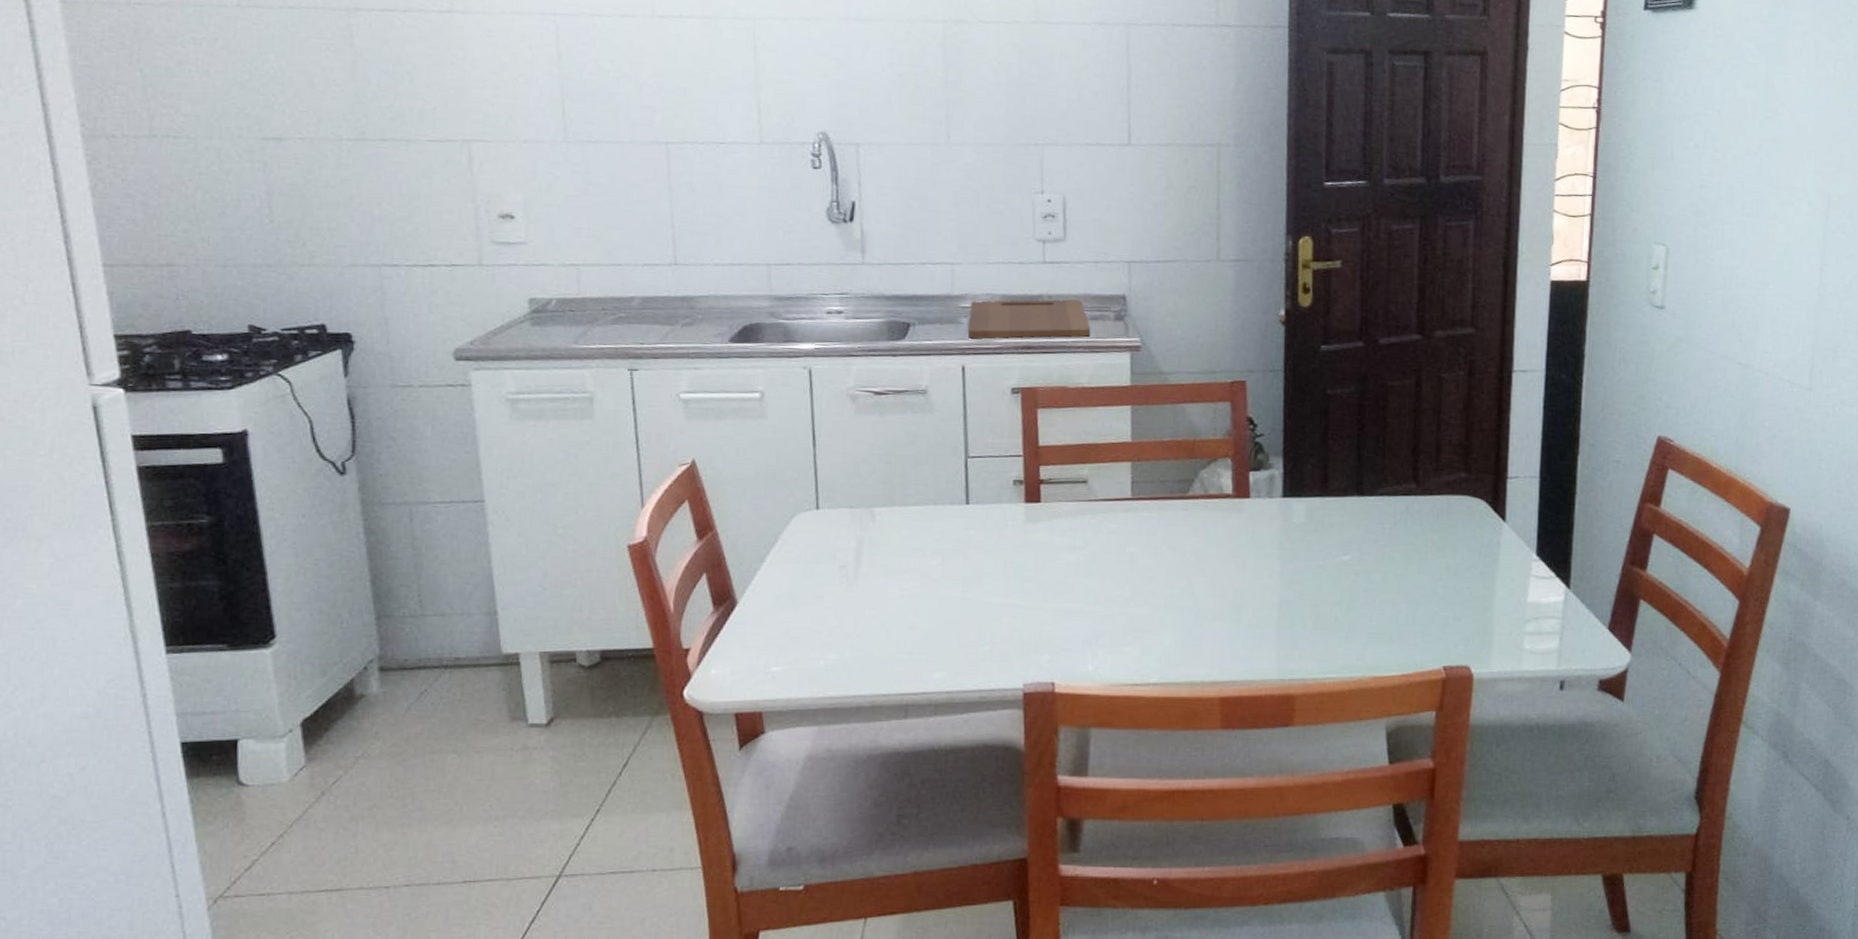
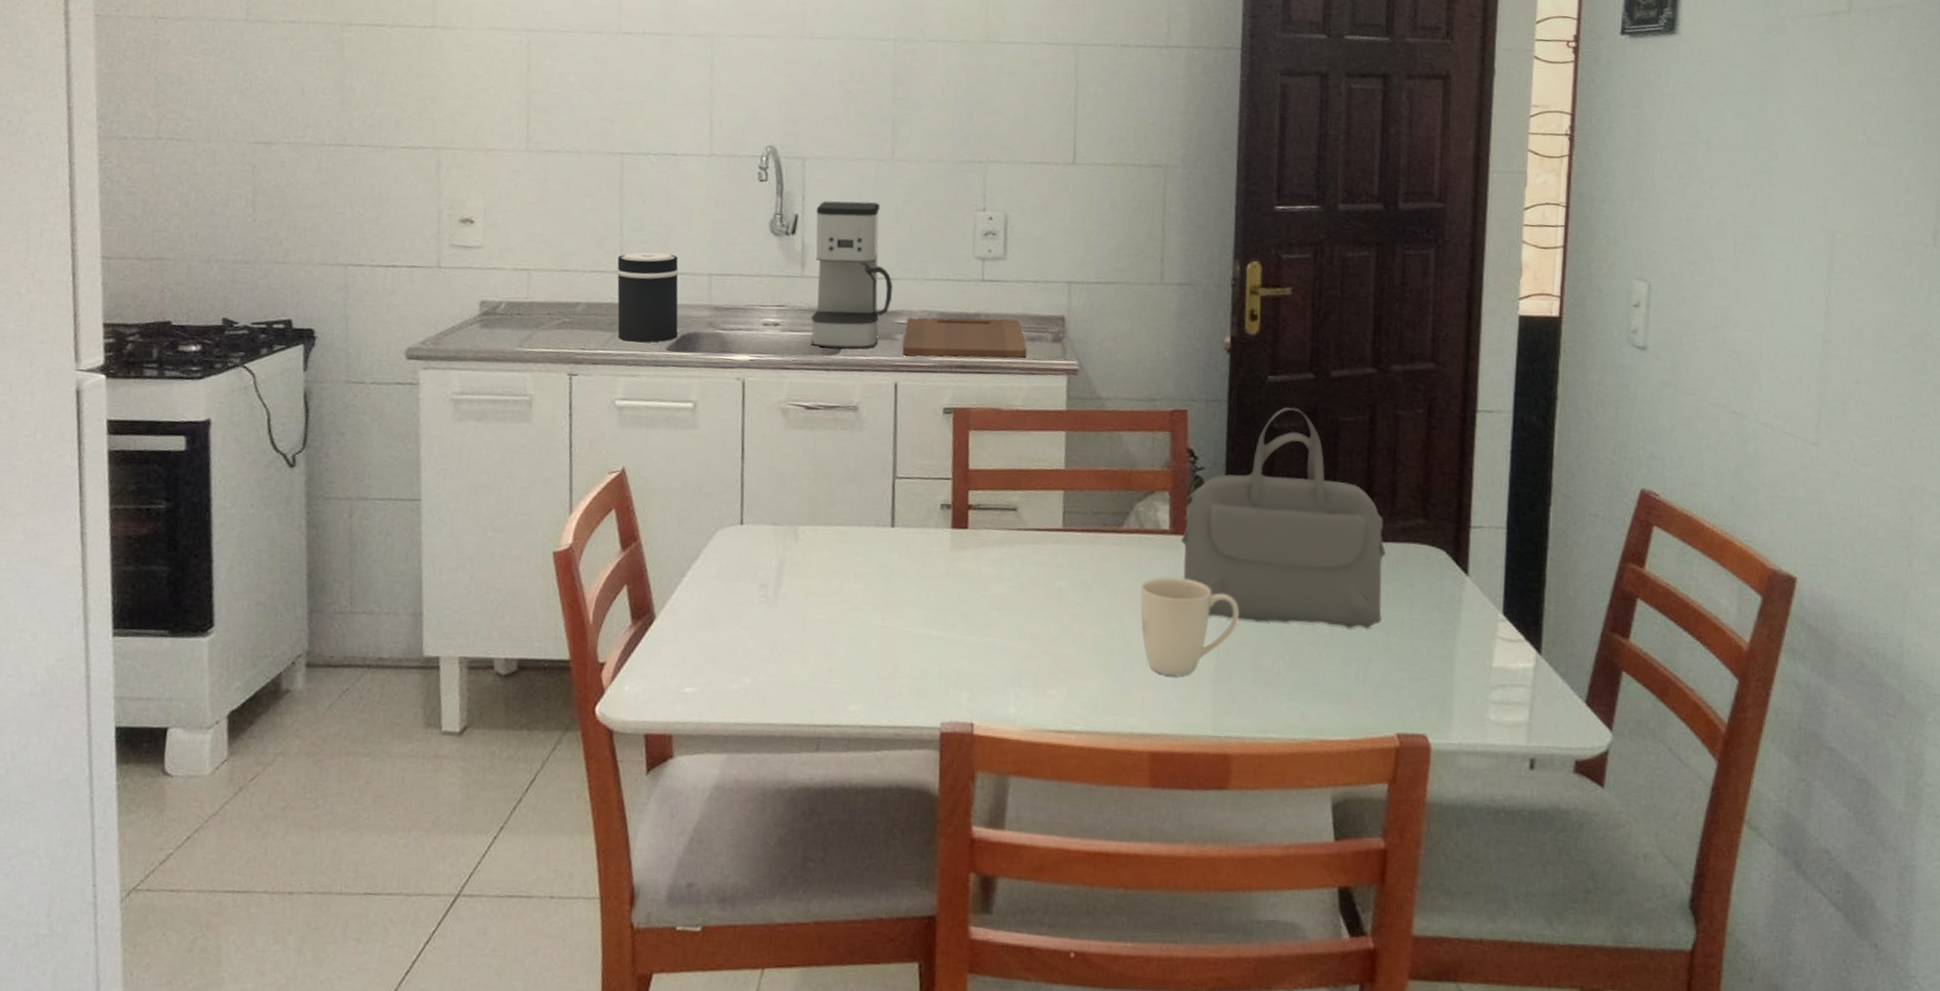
cylinder: none [671,243,740,335] -> present [617,252,679,343]
coffee maker: none [873,187,955,334] -> present [811,200,893,349]
mug: none [1207,537,1300,627] -> present [1140,577,1240,676]
handbag: none [1243,375,1431,574] -> present [1180,407,1385,628]

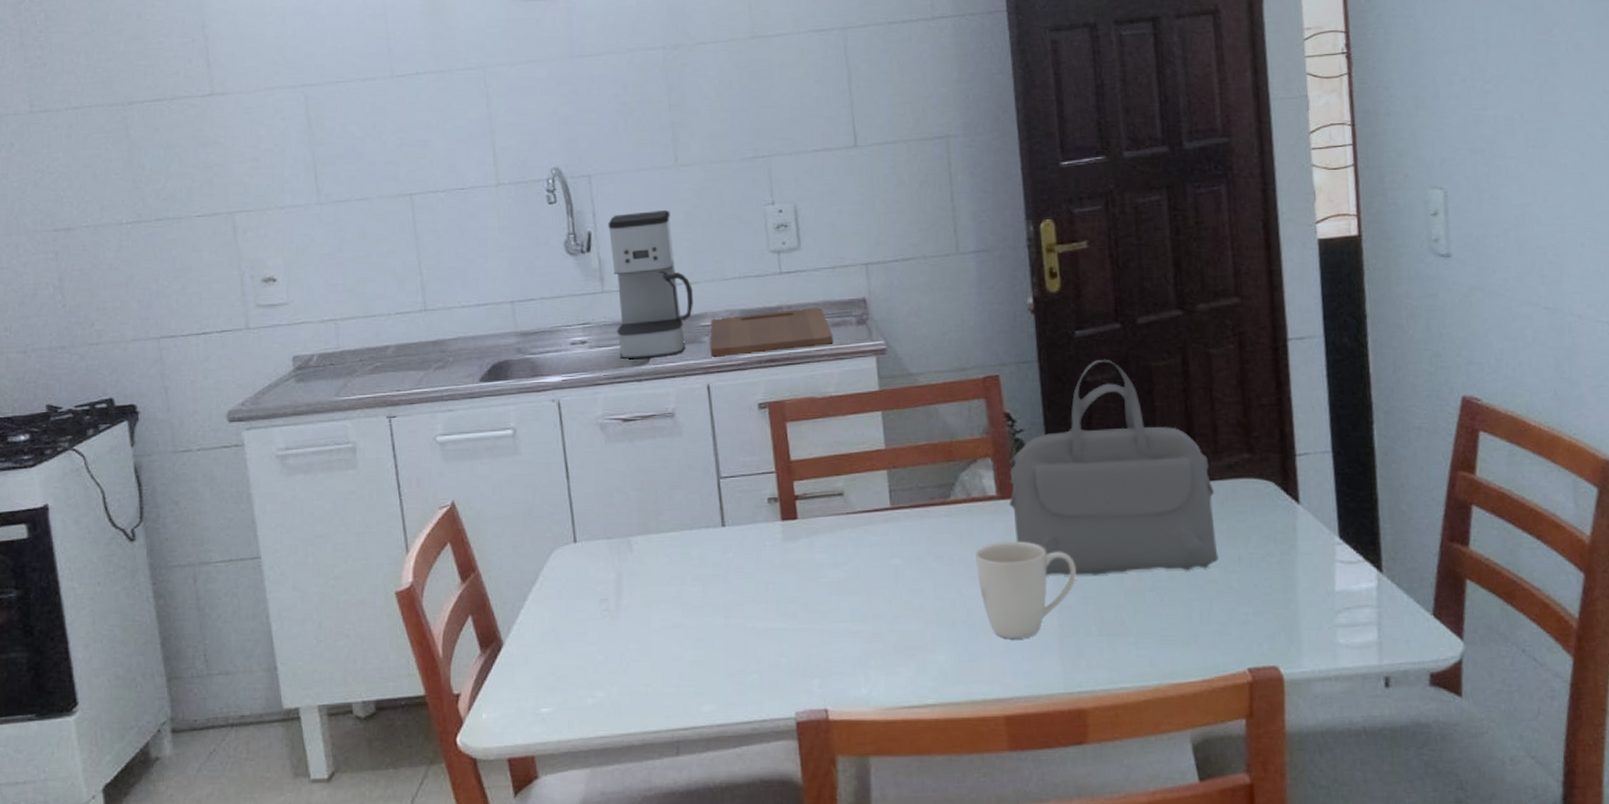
cylinder: present [617,252,679,343] -> none [421,286,489,377]

